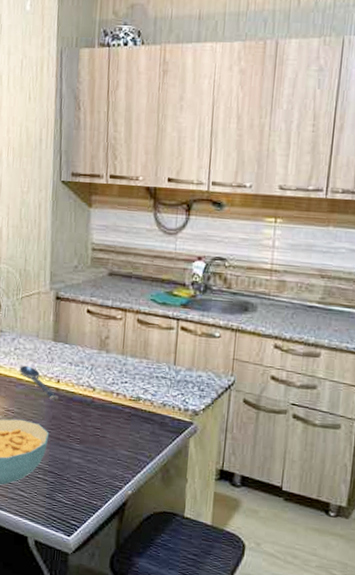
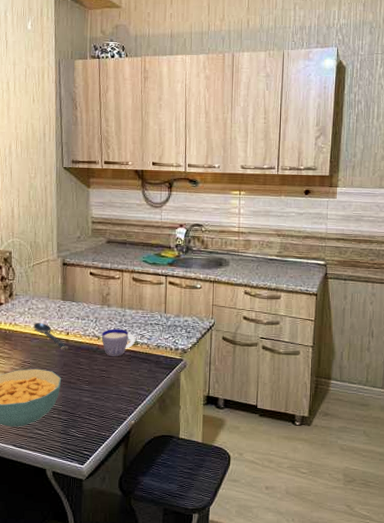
cup: none [97,379,138,414] -> present [101,329,136,357]

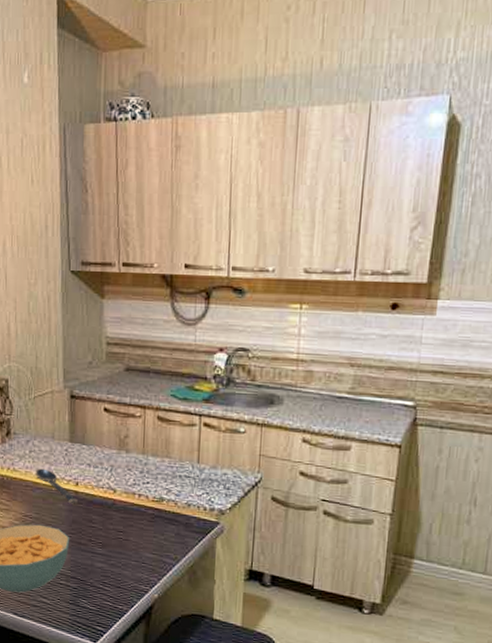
cup: present [101,329,136,357] -> none [118,480,161,516]

